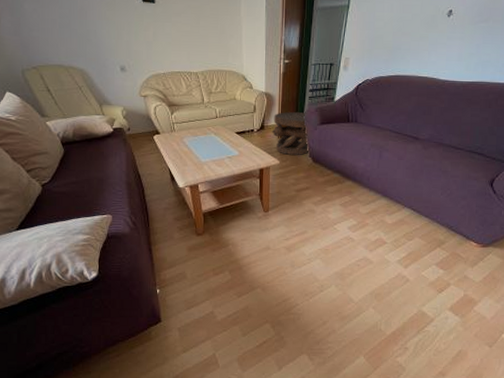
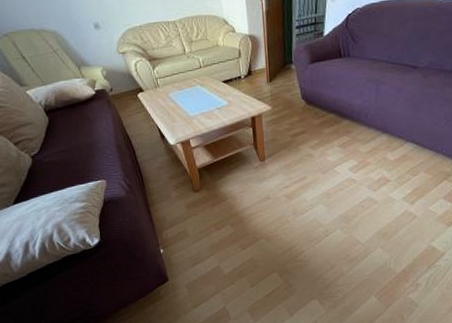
carved stool: present [271,112,311,156] -> none [259,52,303,100]

